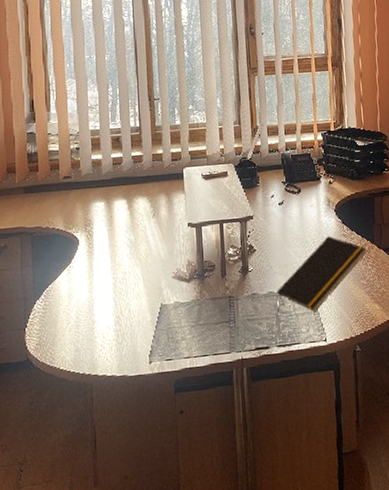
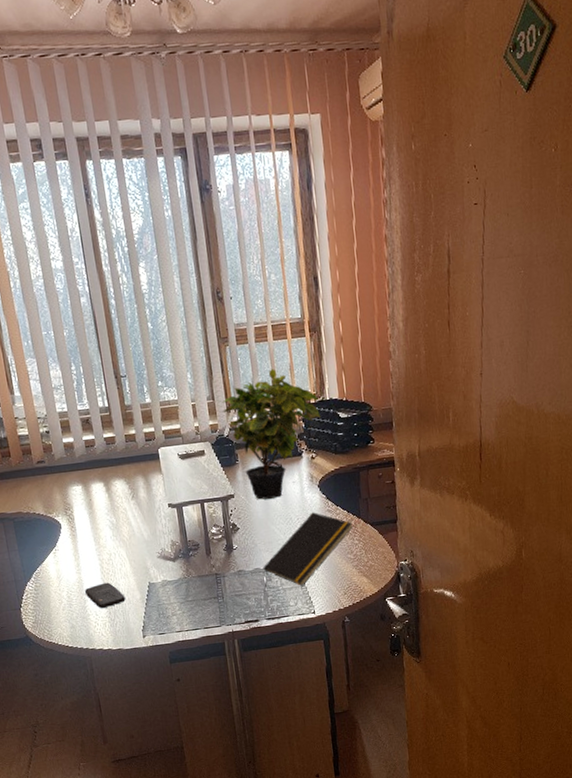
smartphone: none [95,302,135,330] -> present [85,582,126,608]
potted plant: none [247,97,340,222] -> present [222,368,321,500]

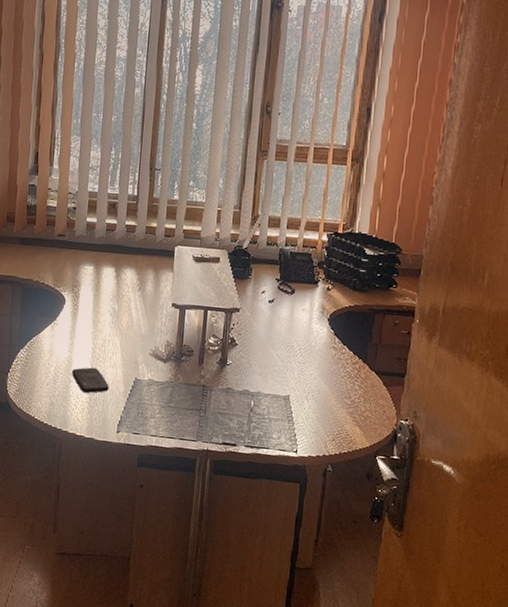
potted plant: present [222,368,321,500] -> none [247,190,347,322]
notepad: present [263,512,354,587] -> none [253,345,358,421]

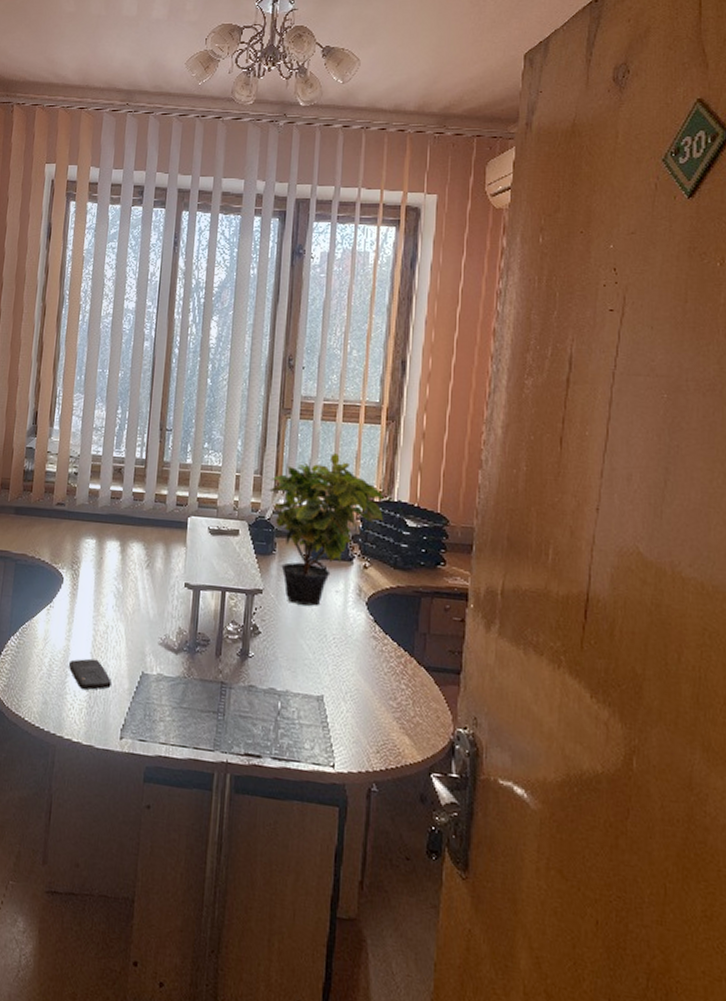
potted plant: none [247,190,347,322] -> present [269,452,384,607]

